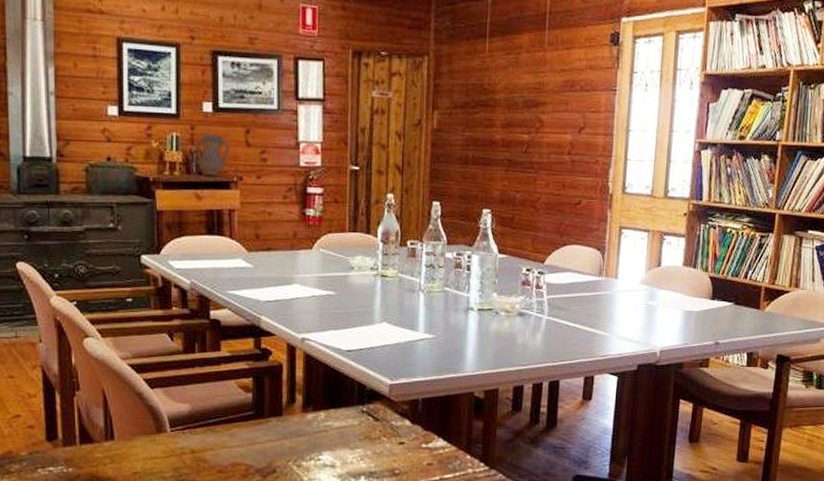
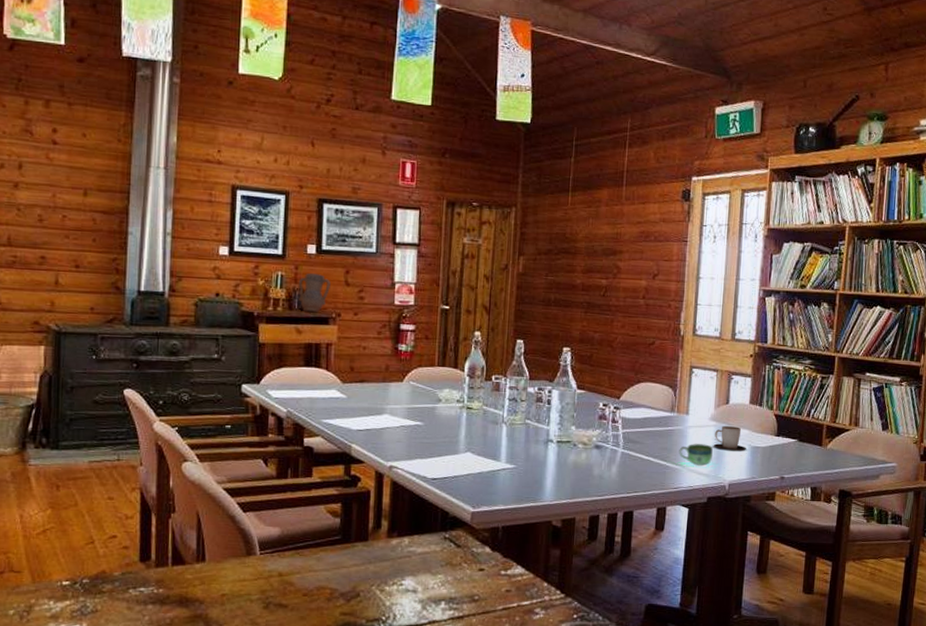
cup: none [607,309,643,333] -> present [679,444,713,467]
cup: none [644,290,679,316] -> present [713,426,746,451]

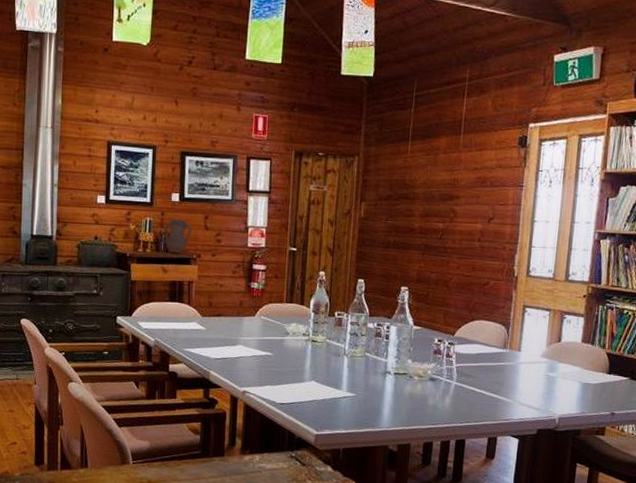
cup: present [679,444,713,467] -> none [510,379,544,401]
cup: present [713,426,746,451] -> none [544,363,577,387]

